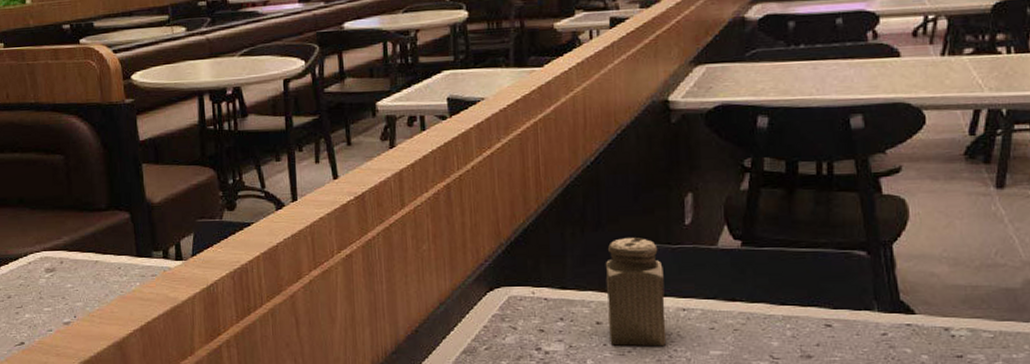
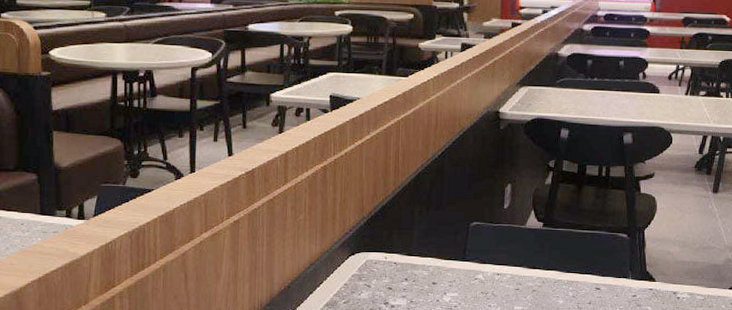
salt shaker: present [605,238,667,346] -> none [441,217,486,302]

